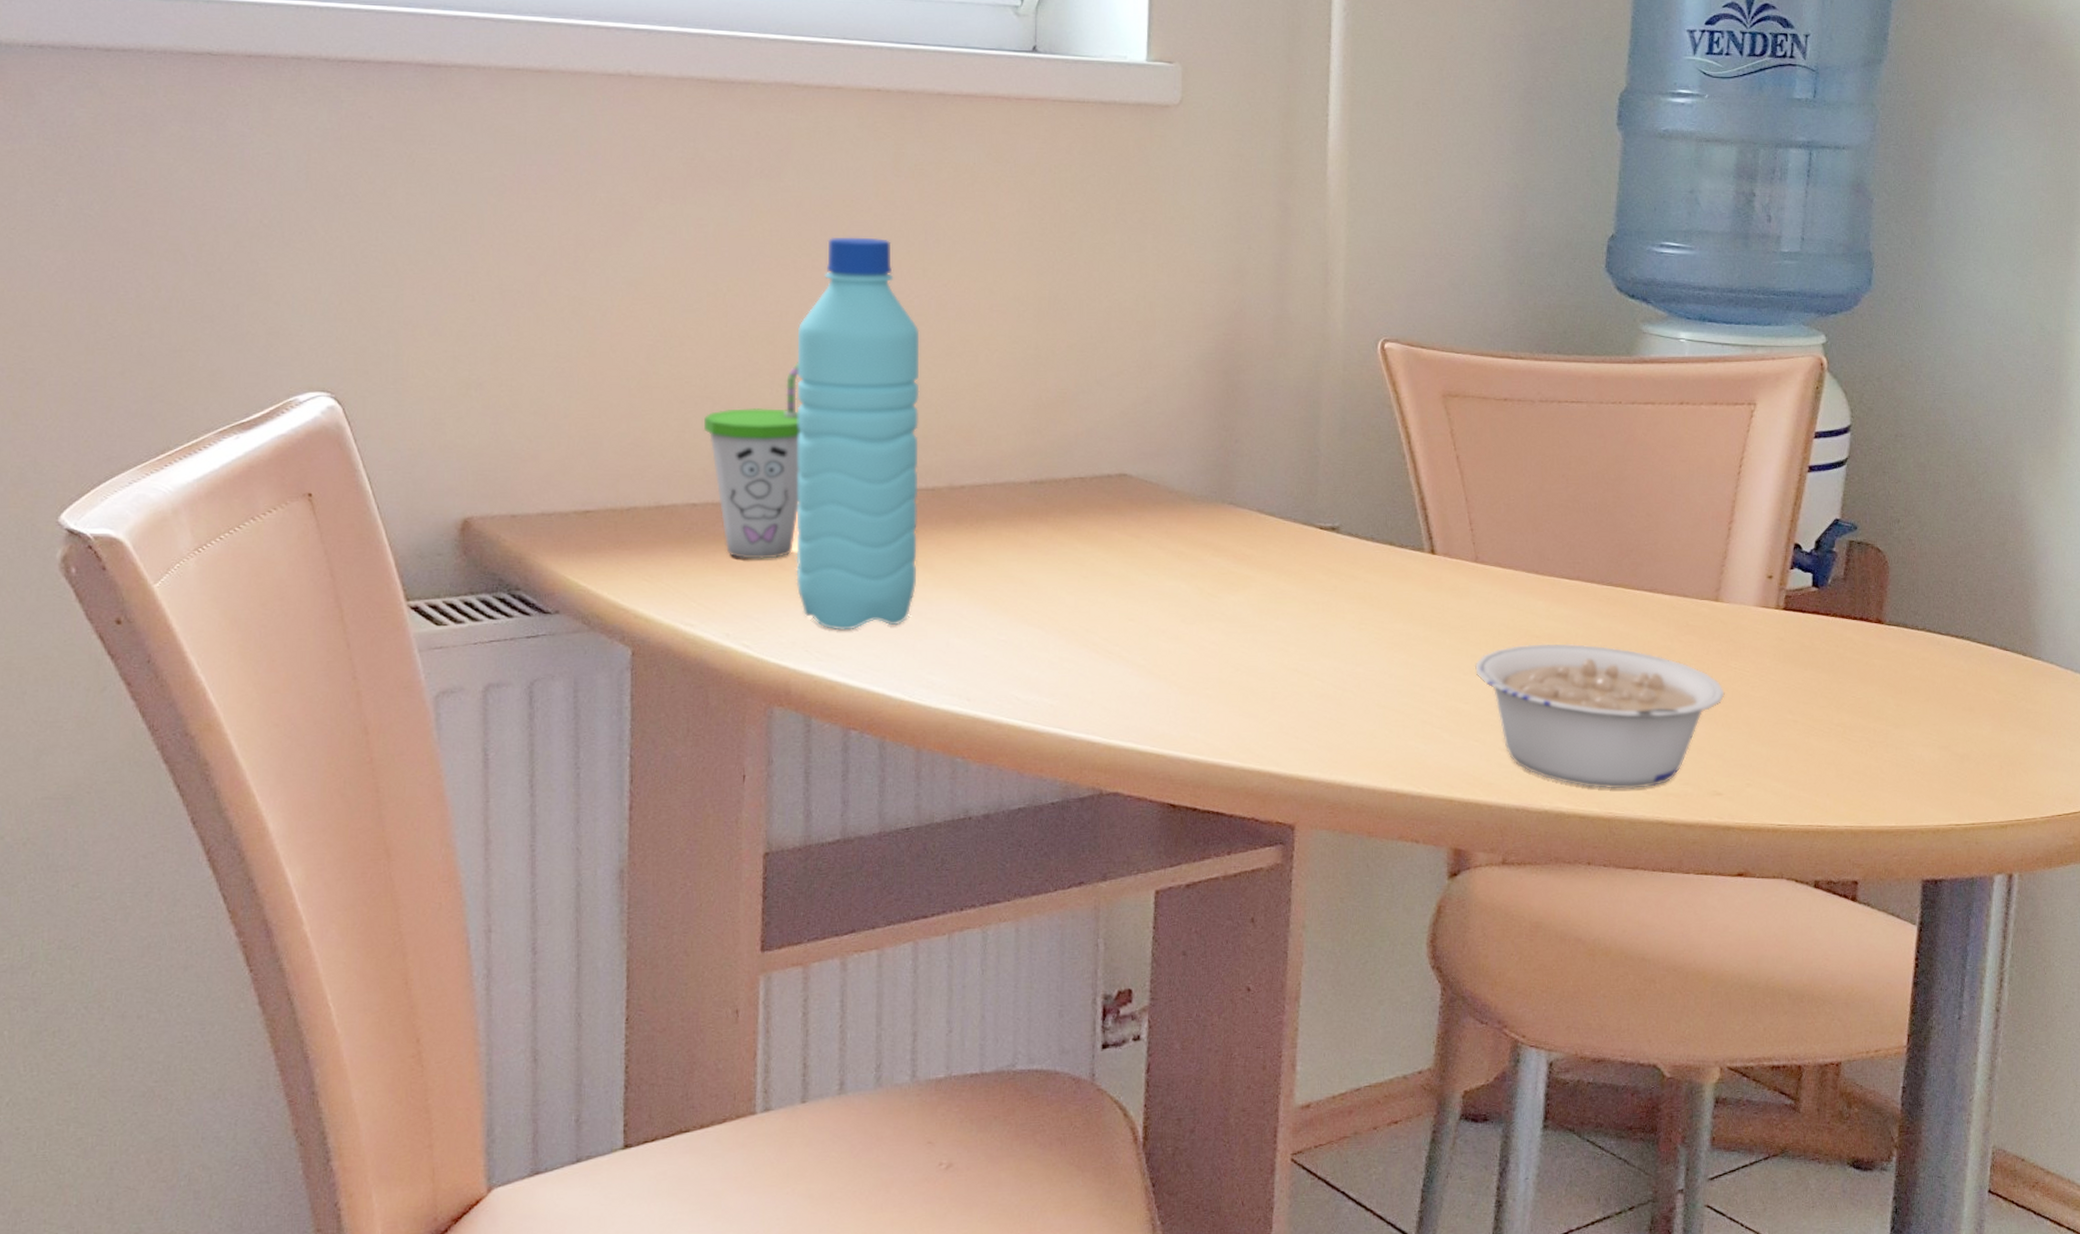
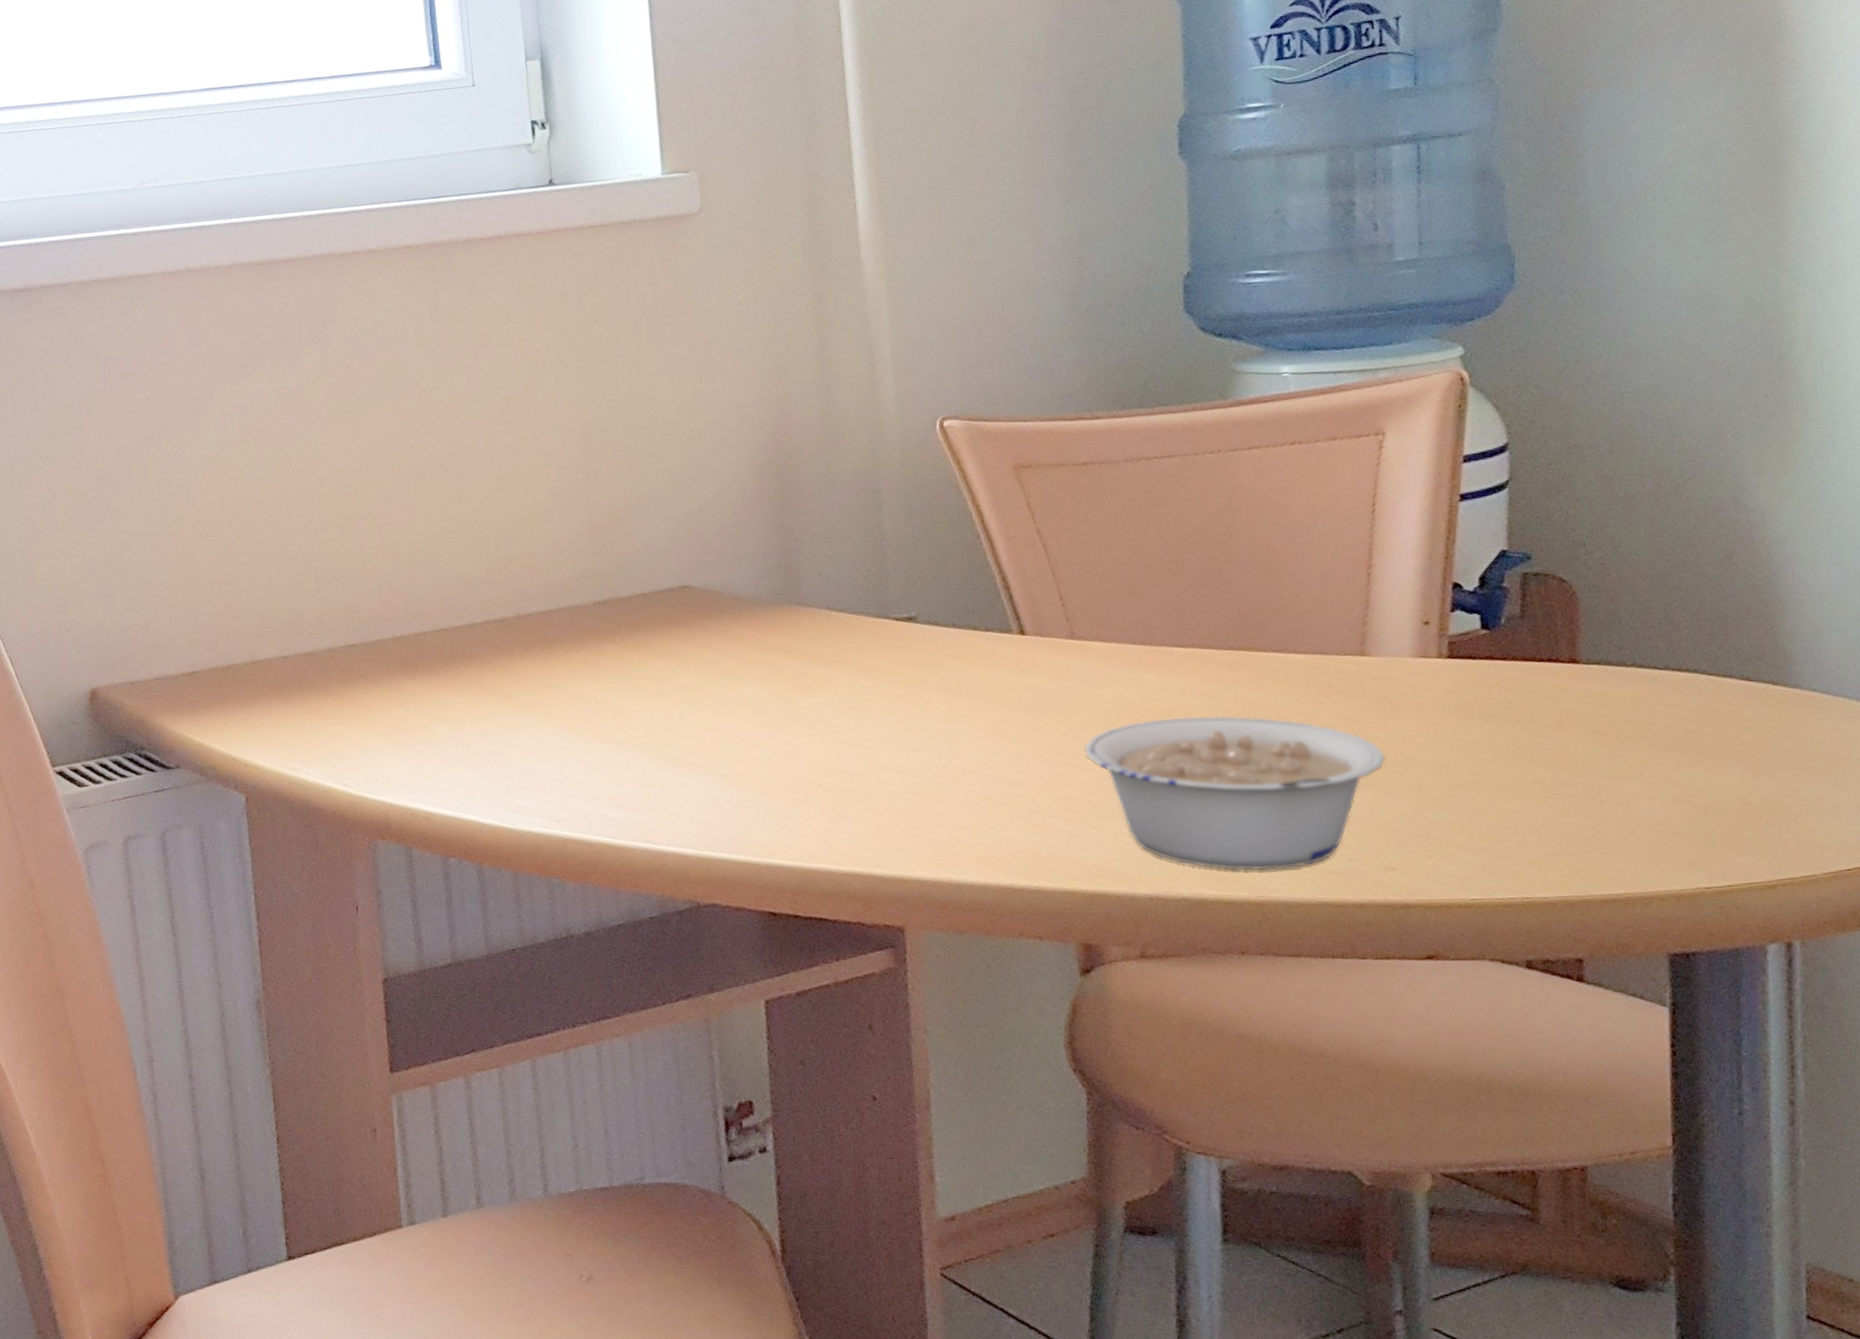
cup: present [704,362,800,559] -> none [285,513,379,704]
water bottle: present [796,237,920,631] -> none [360,387,496,764]

